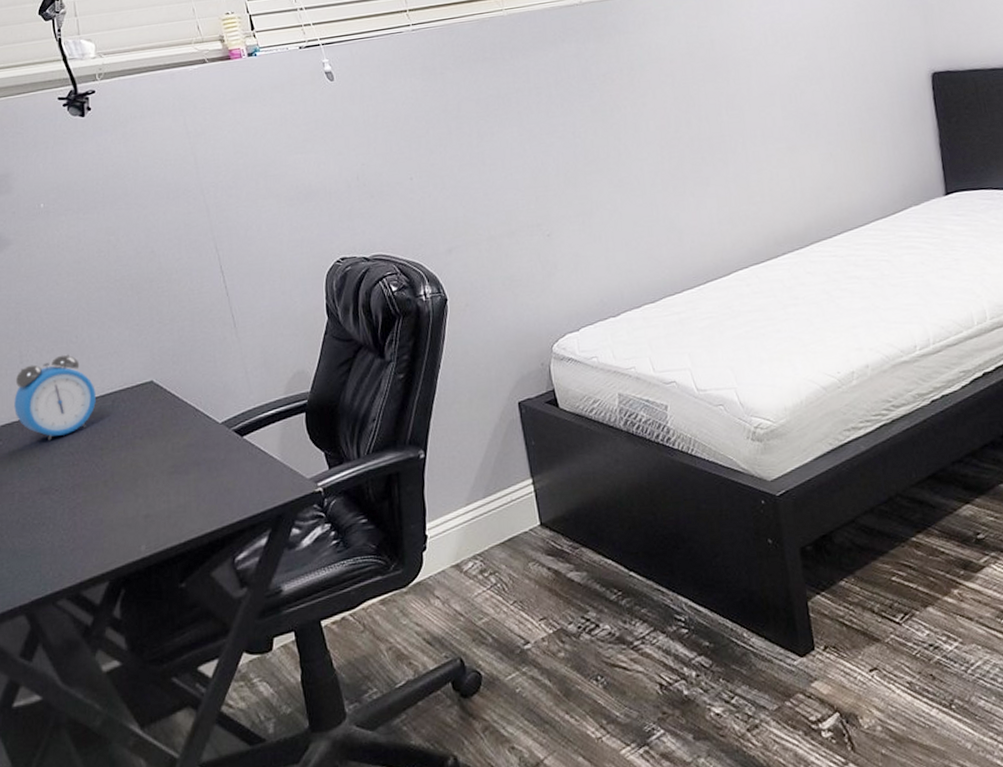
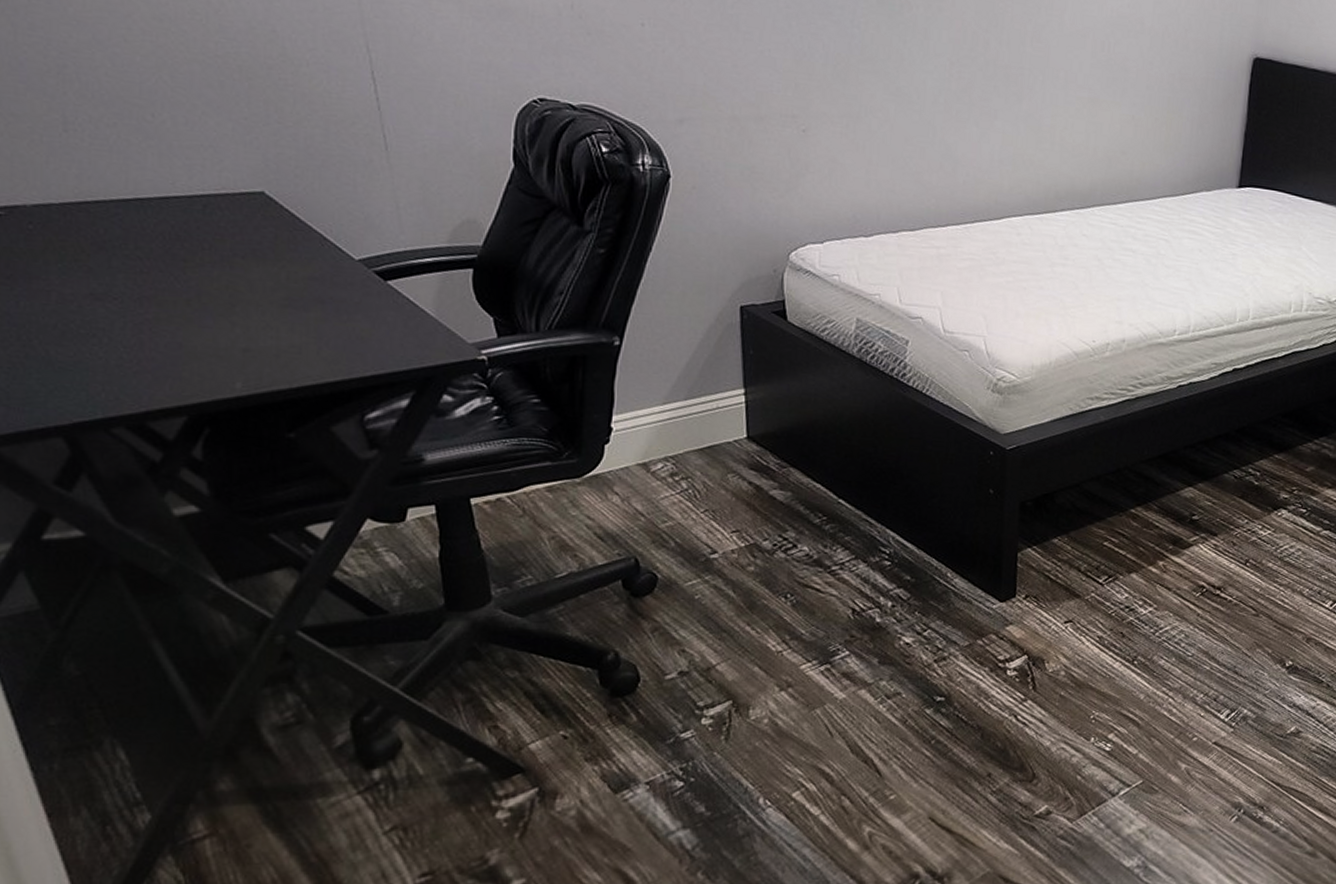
alarm clock: present [14,354,96,441] -> none [53,133,179,237]

